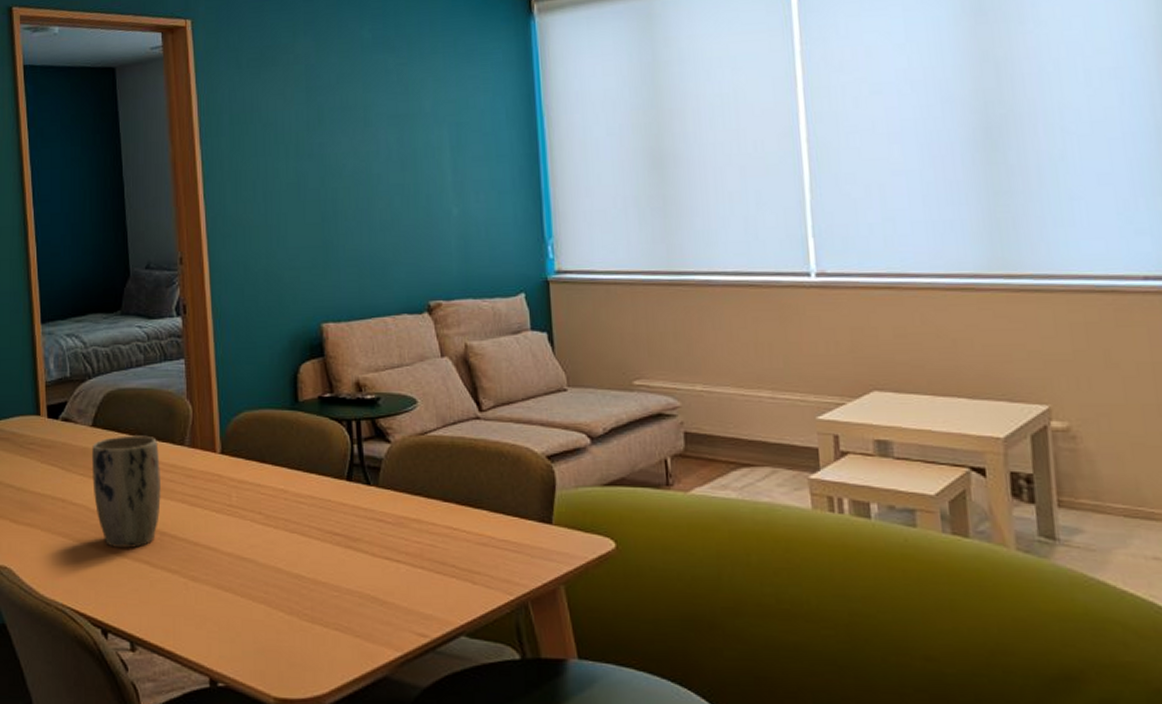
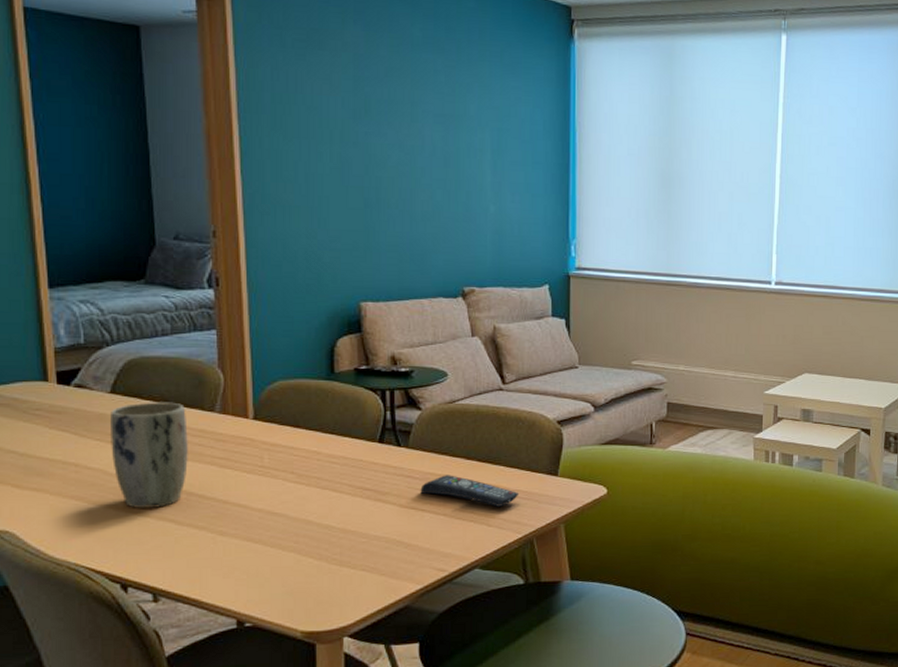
remote control: none [394,519,508,560] -> present [420,475,520,507]

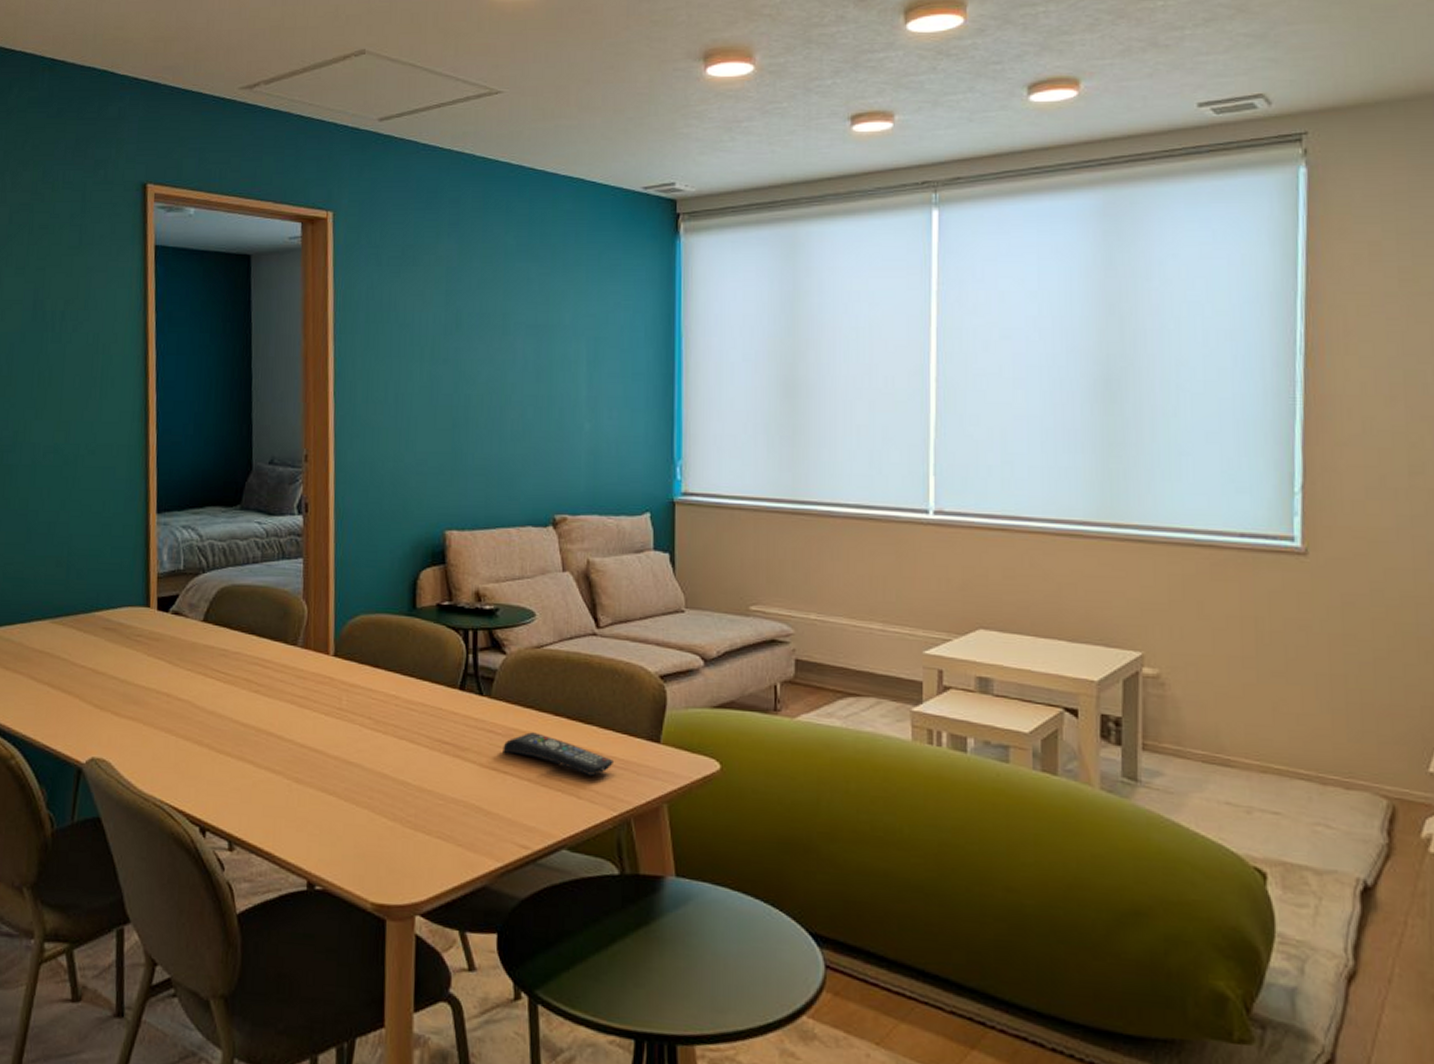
plant pot: present [110,402,188,509] -> none [200,632,271,748]

